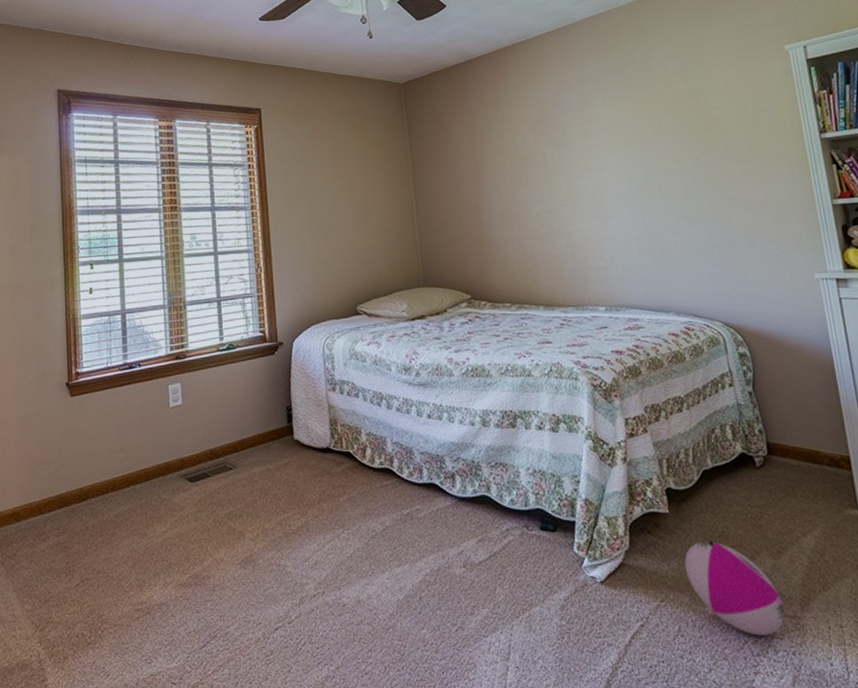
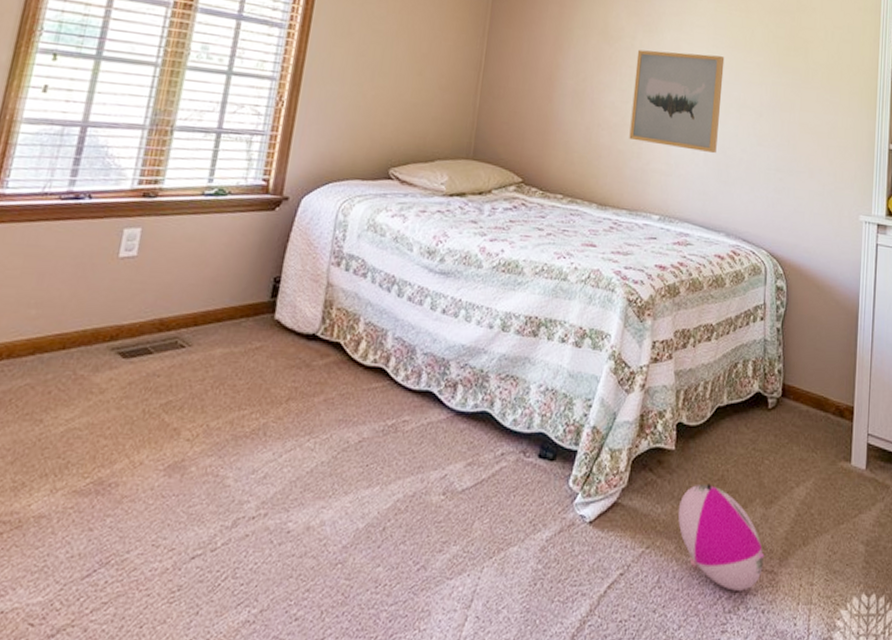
wall art: none [550,152,649,245] -> present [629,49,725,154]

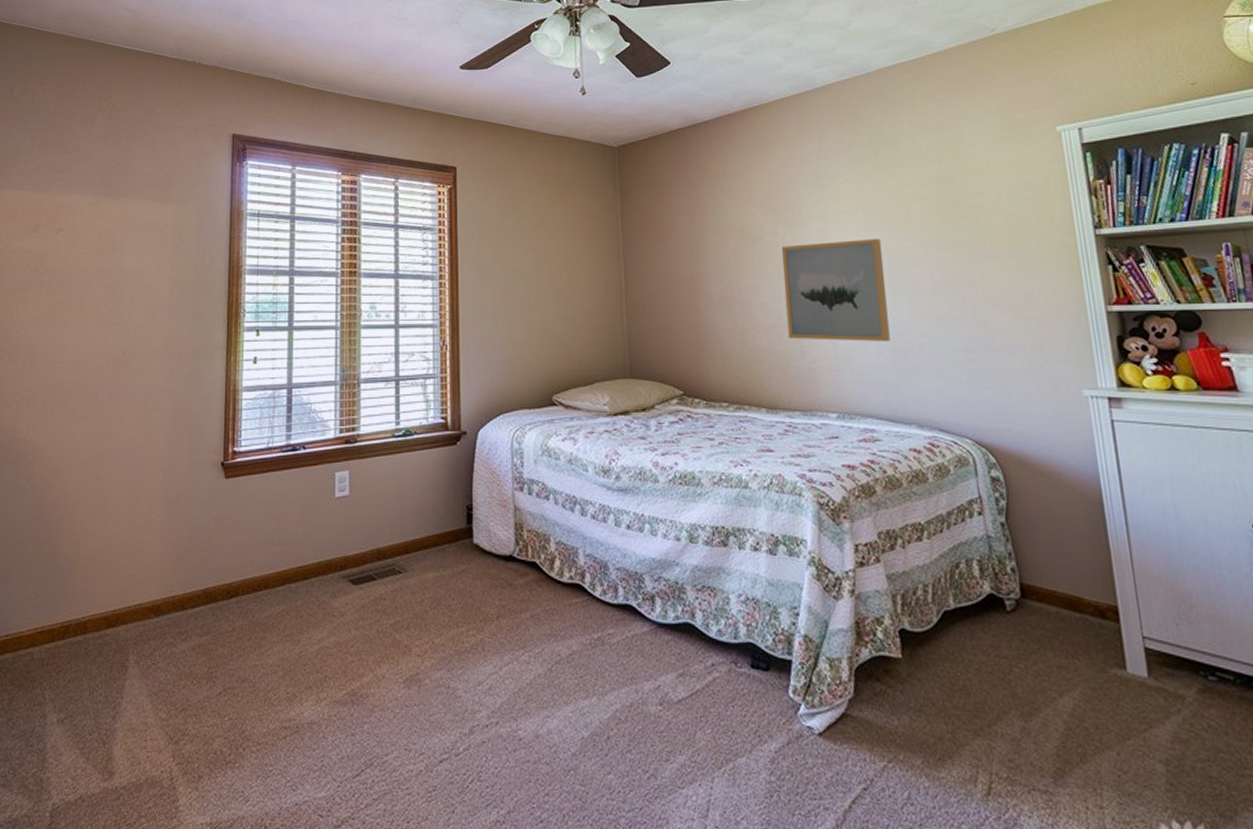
ball: present [677,483,765,591] -> none [917,694,1035,812]

